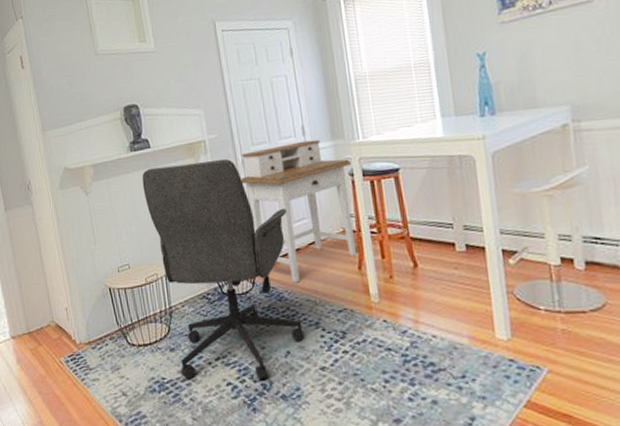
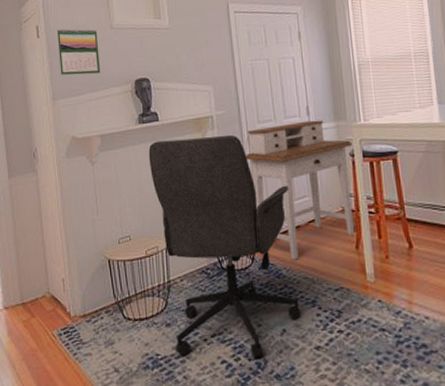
calendar: none [41,56,88,106] -> present [56,28,101,75]

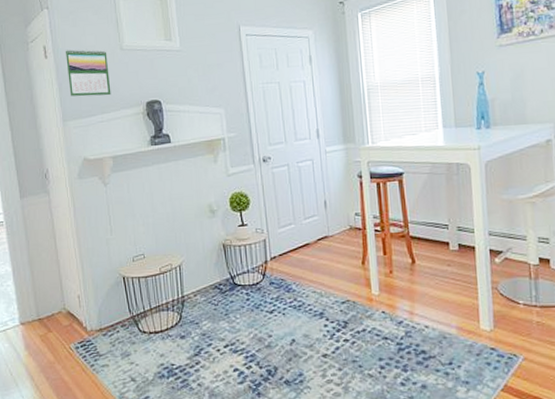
office chair: present [148,134,301,359] -> none [161,156,310,367]
desk: present [245,120,354,260] -> none [257,142,360,275]

